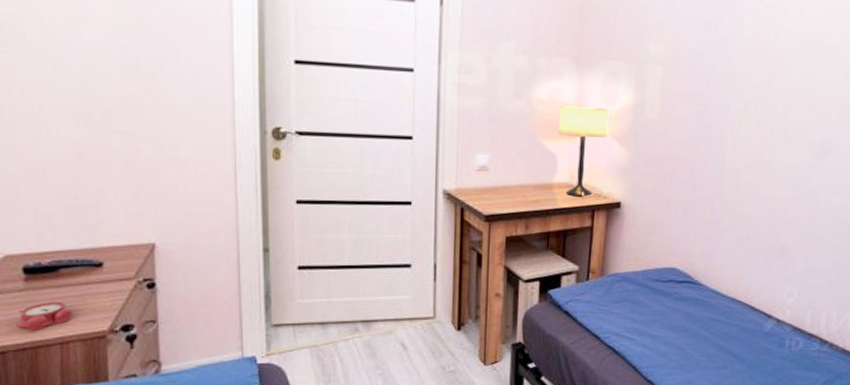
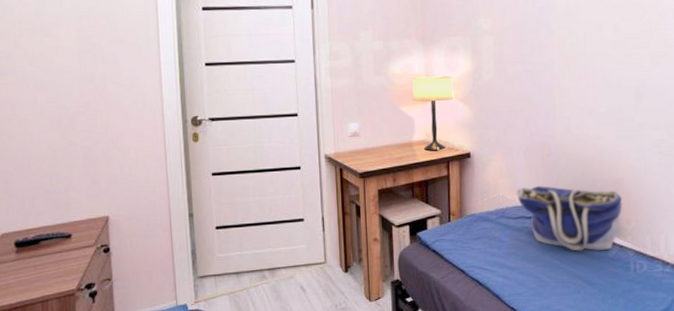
alarm clock: present [17,301,73,331] -> none [10,267,50,293]
tote bag: none [668,247,787,323] -> present [516,186,623,251]

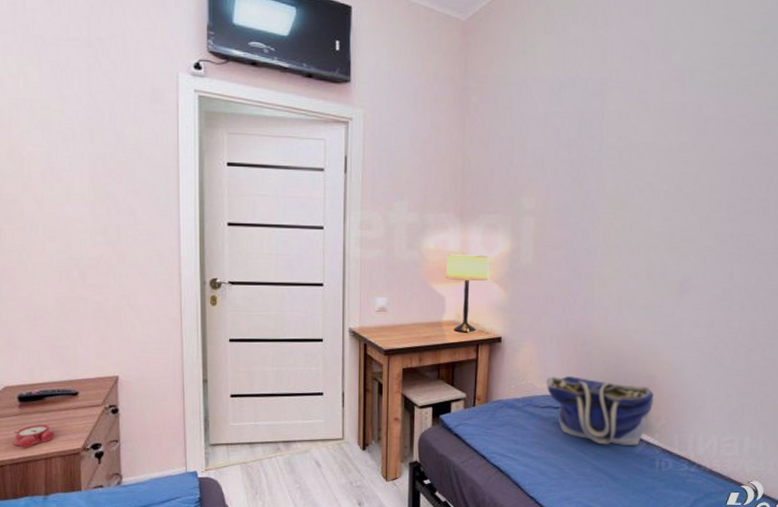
alarm clock: none [10,267,50,293] -> present [13,424,55,448]

